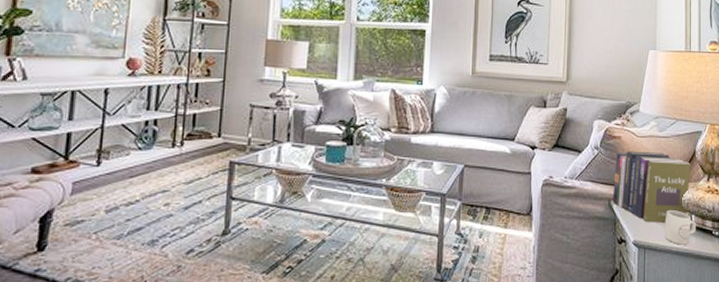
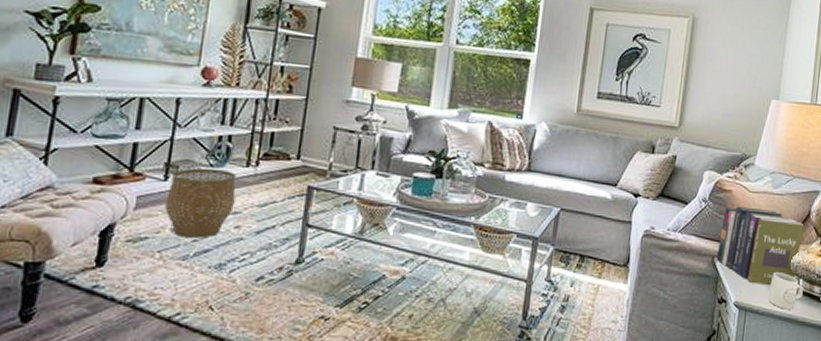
basket: none [99,151,164,218] -> present [165,168,236,238]

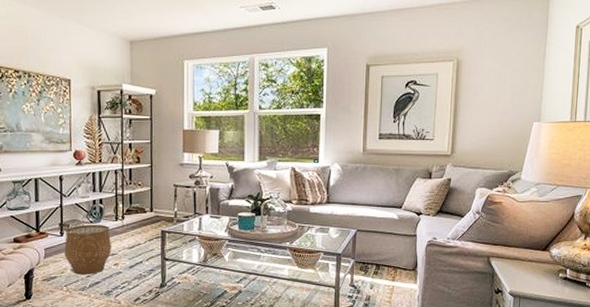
books: present [716,206,804,285] -> none [491,214,568,276]
mug: present [768,272,804,310] -> none [539,265,571,295]

